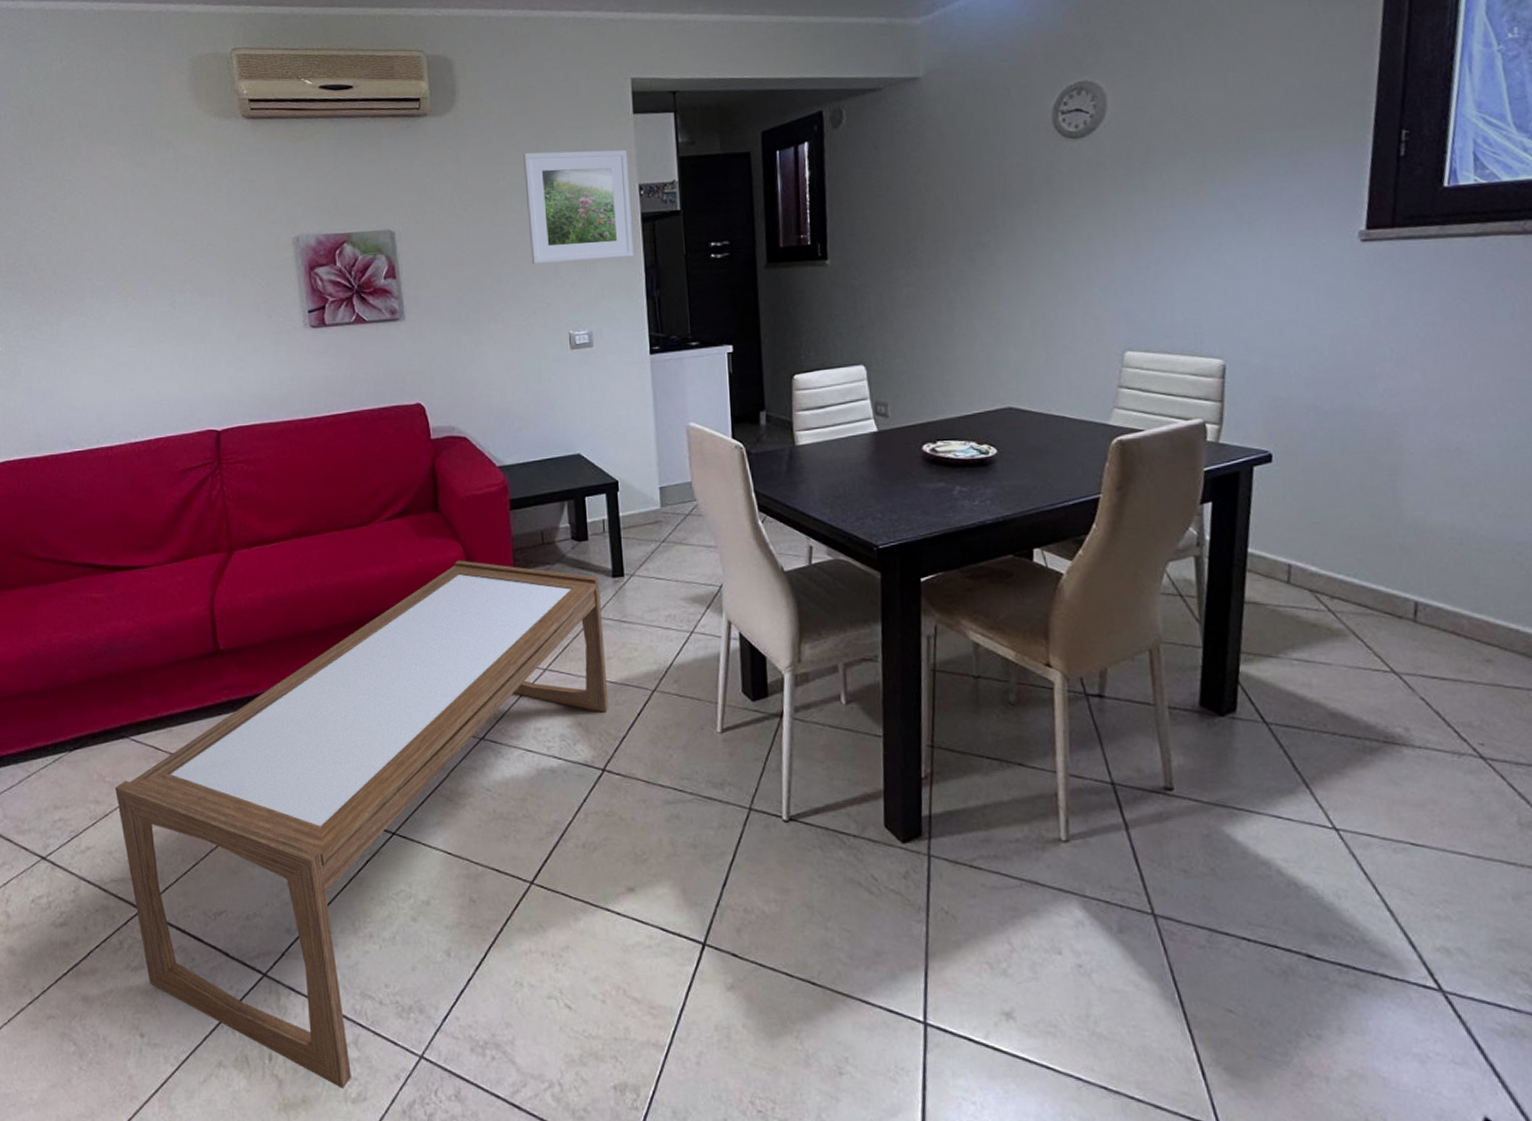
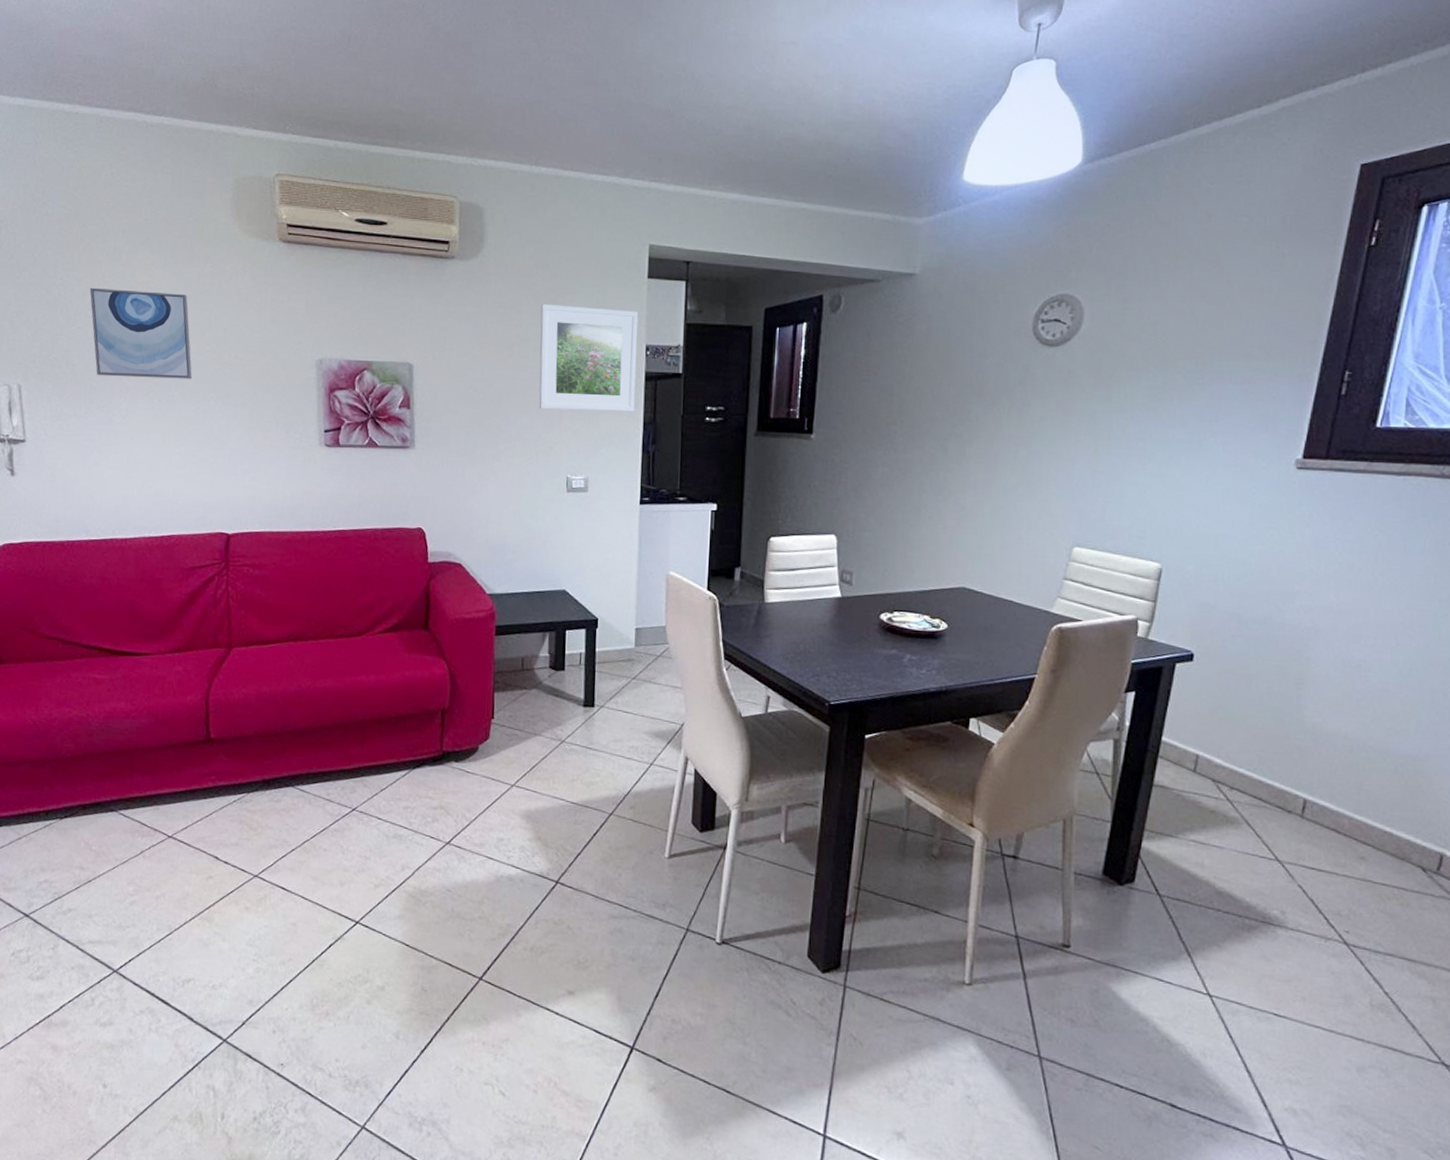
wall art: none [51,184,166,279] -> present [89,287,193,379]
coffee table: present [115,560,609,1089] -> none [100,677,571,1150]

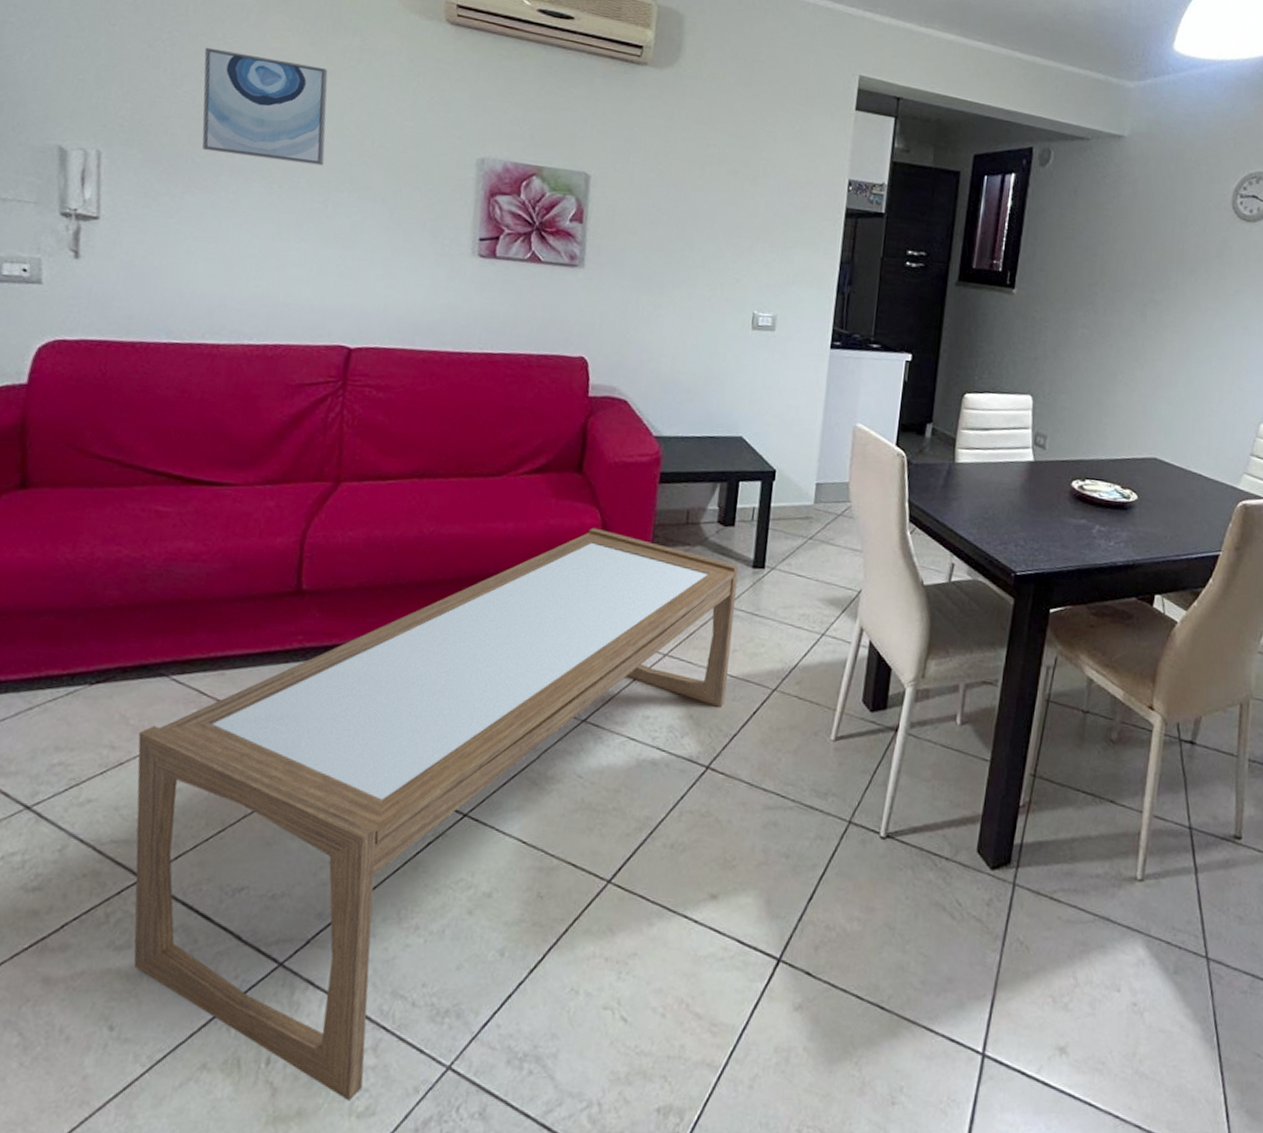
coffee table: none [100,677,571,1150] -> present [133,527,739,1101]
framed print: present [538,303,639,412] -> none [728,124,844,249]

